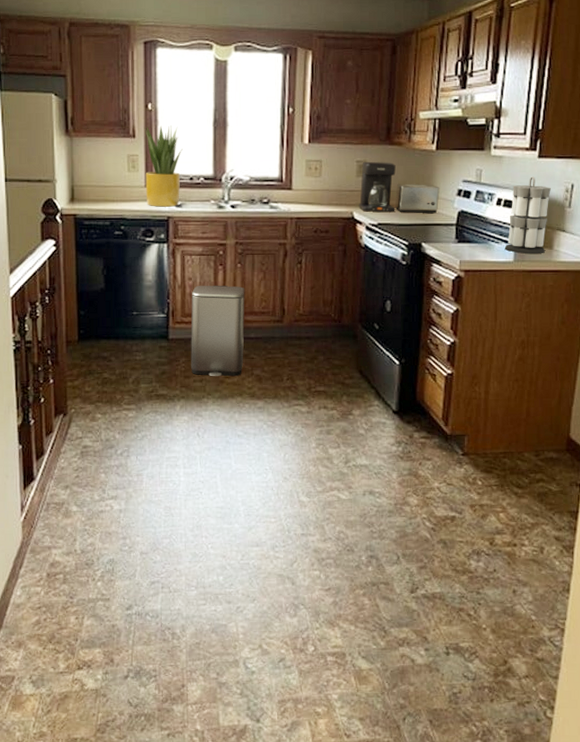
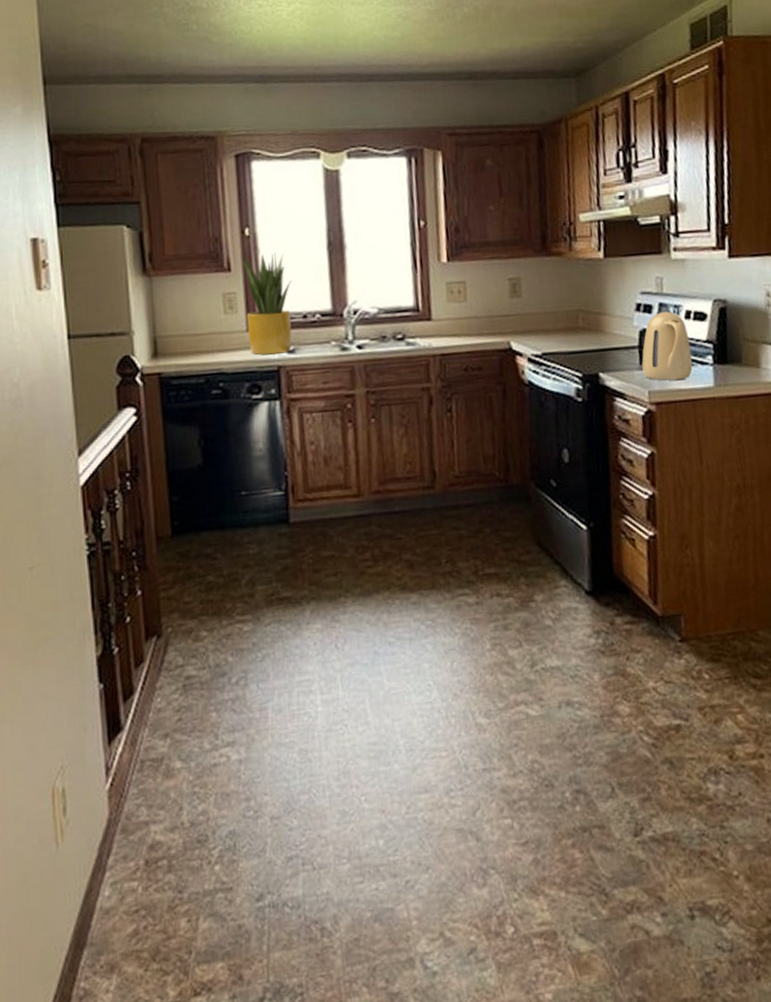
pedal bin: present [191,285,245,377] -> none [314,447,388,568]
coffee maker: present [358,161,396,213] -> none [515,277,562,340]
toaster: present [395,183,440,214] -> none [560,300,615,338]
kettle: none [457,198,499,253] -> present [641,311,693,381]
spice rack: present [504,176,551,254] -> none [701,281,751,376]

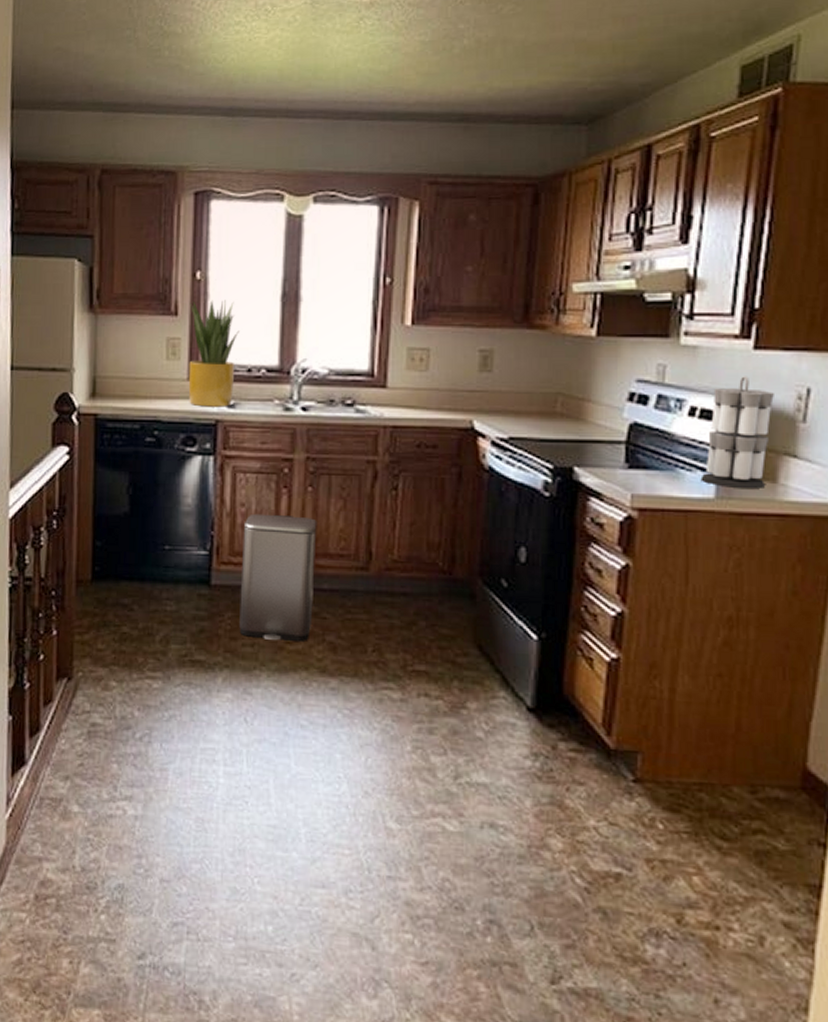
pedal bin: none [314,447,388,568] -> present [239,513,317,641]
kettle: present [641,311,693,381] -> none [627,405,691,485]
spice rack: none [701,281,751,376] -> present [700,376,774,490]

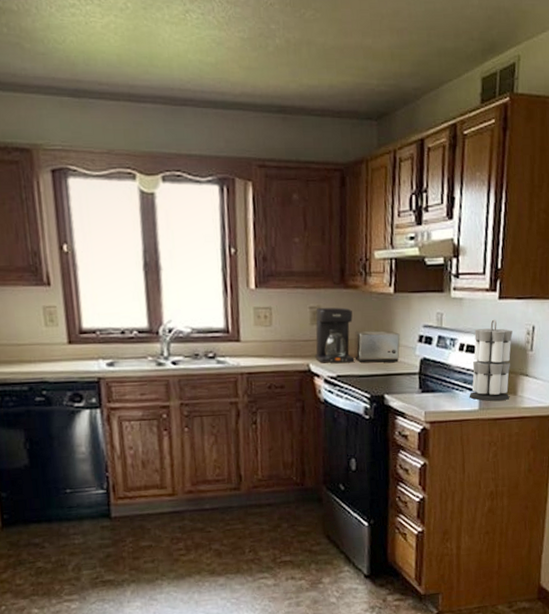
planter: present [188,300,239,407] -> none [60,270,111,367]
pedal bin: present [239,513,317,641] -> none [133,453,199,556]
coffee maker: none [481,350,536,423] -> present [315,307,355,363]
toaster: none [535,382,601,426] -> present [354,330,400,363]

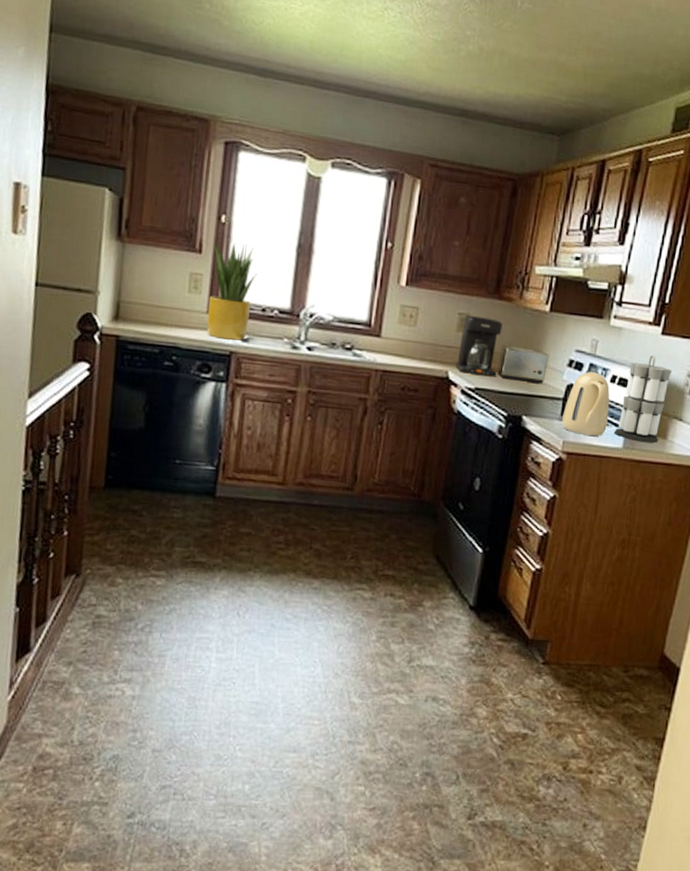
planter: none [60,270,111,367] -> present [207,242,257,341]
kettle: none [420,343,463,403] -> present [562,372,610,436]

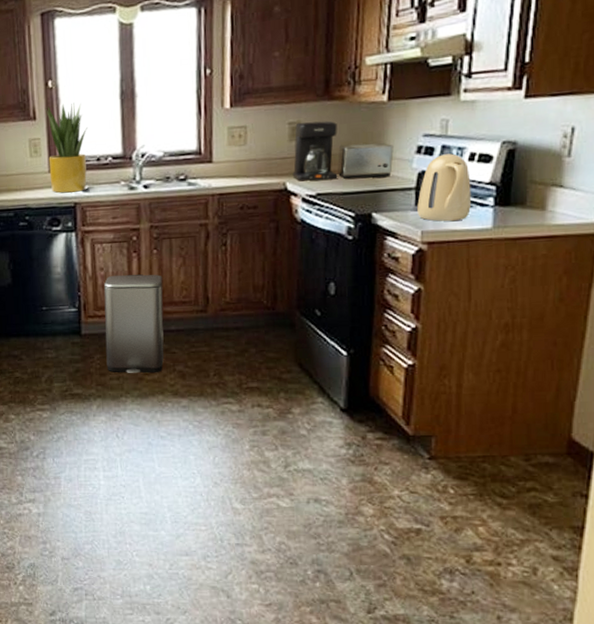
pedal bin: none [238,436,313,548] -> present [103,274,164,374]
spice rack: present [614,355,672,443] -> none [480,122,543,218]

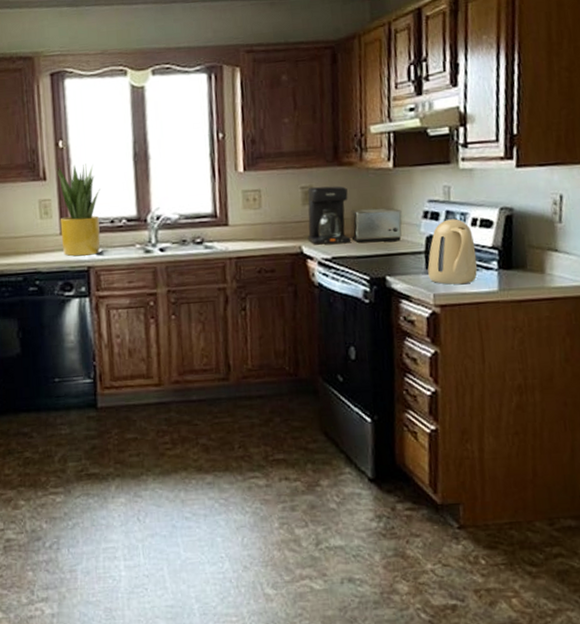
pedal bin: present [103,274,164,374] -> none [120,341,186,450]

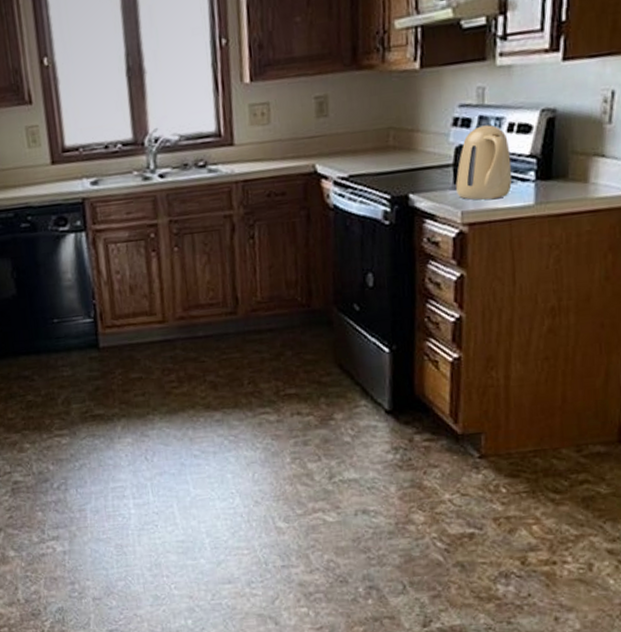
planter: present [55,163,101,257] -> none [41,82,95,188]
coffee maker: present [307,185,351,245] -> none [321,93,371,163]
toaster: present [350,207,402,244] -> none [369,115,429,158]

